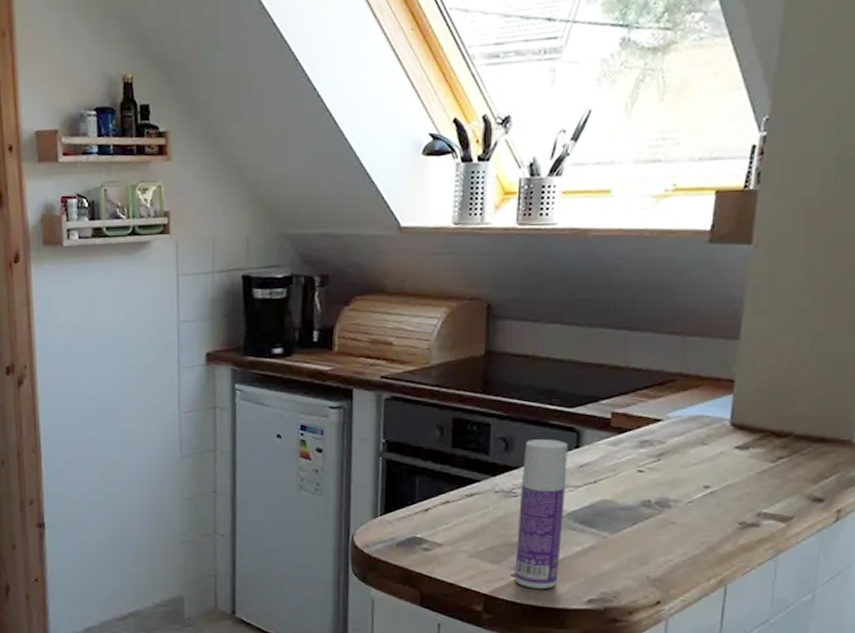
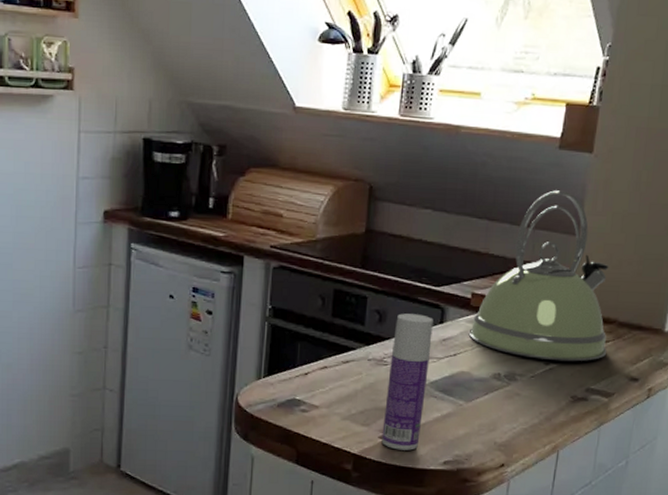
kettle: none [610,290,780,483] -> present [468,190,609,362]

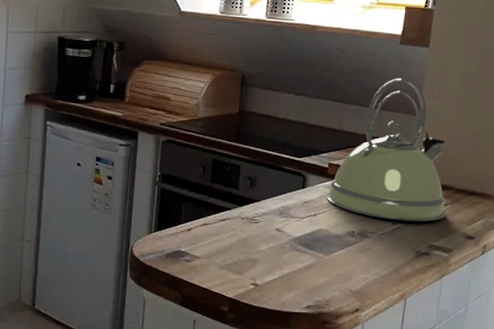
bottle: present [381,313,433,450] -> none [253,180,296,296]

